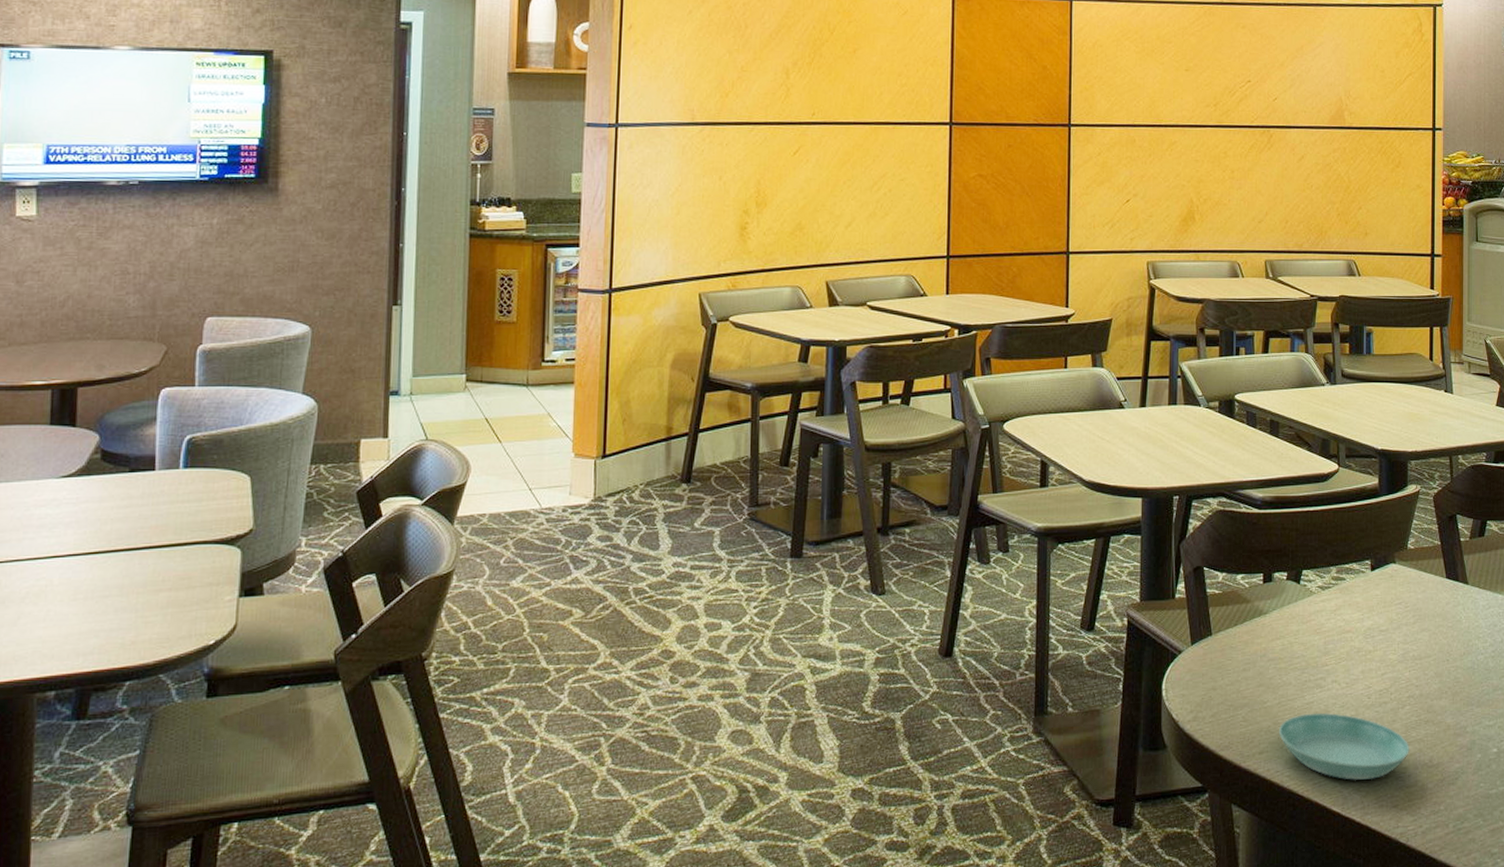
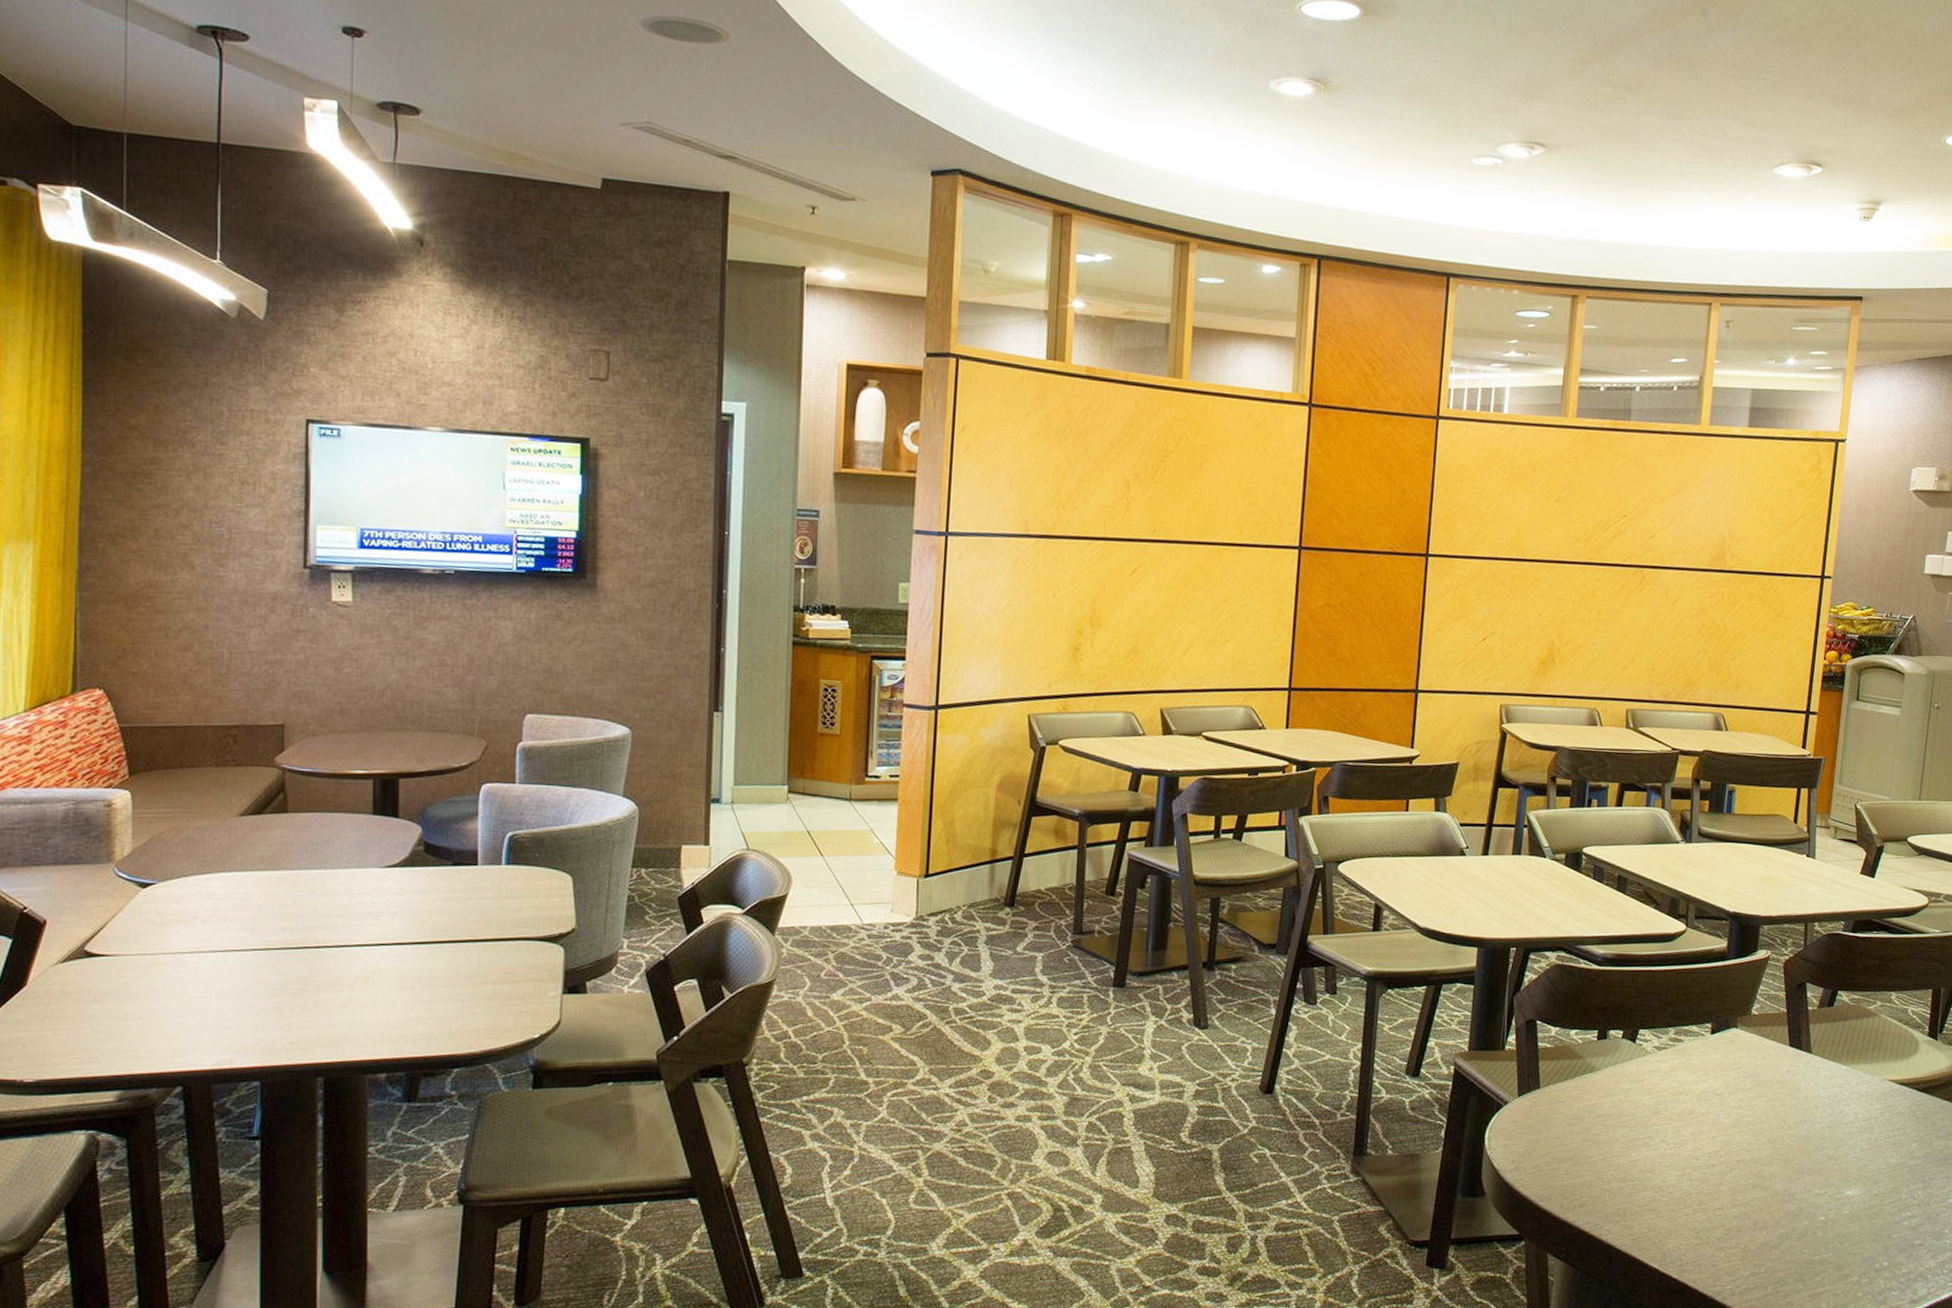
saucer: present [1278,712,1409,780] -> none [1600,1170,1735,1238]

